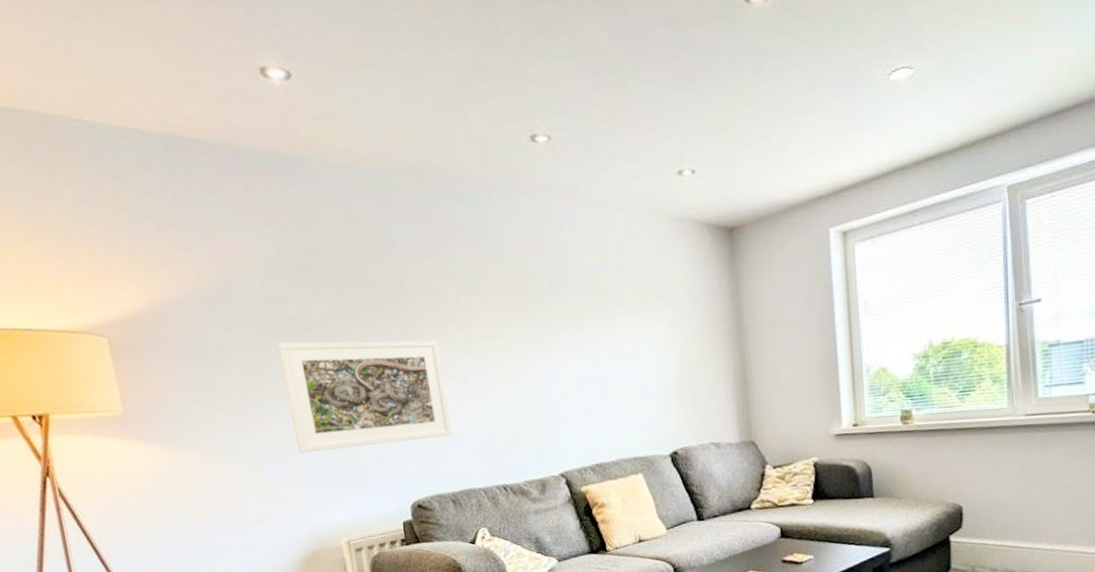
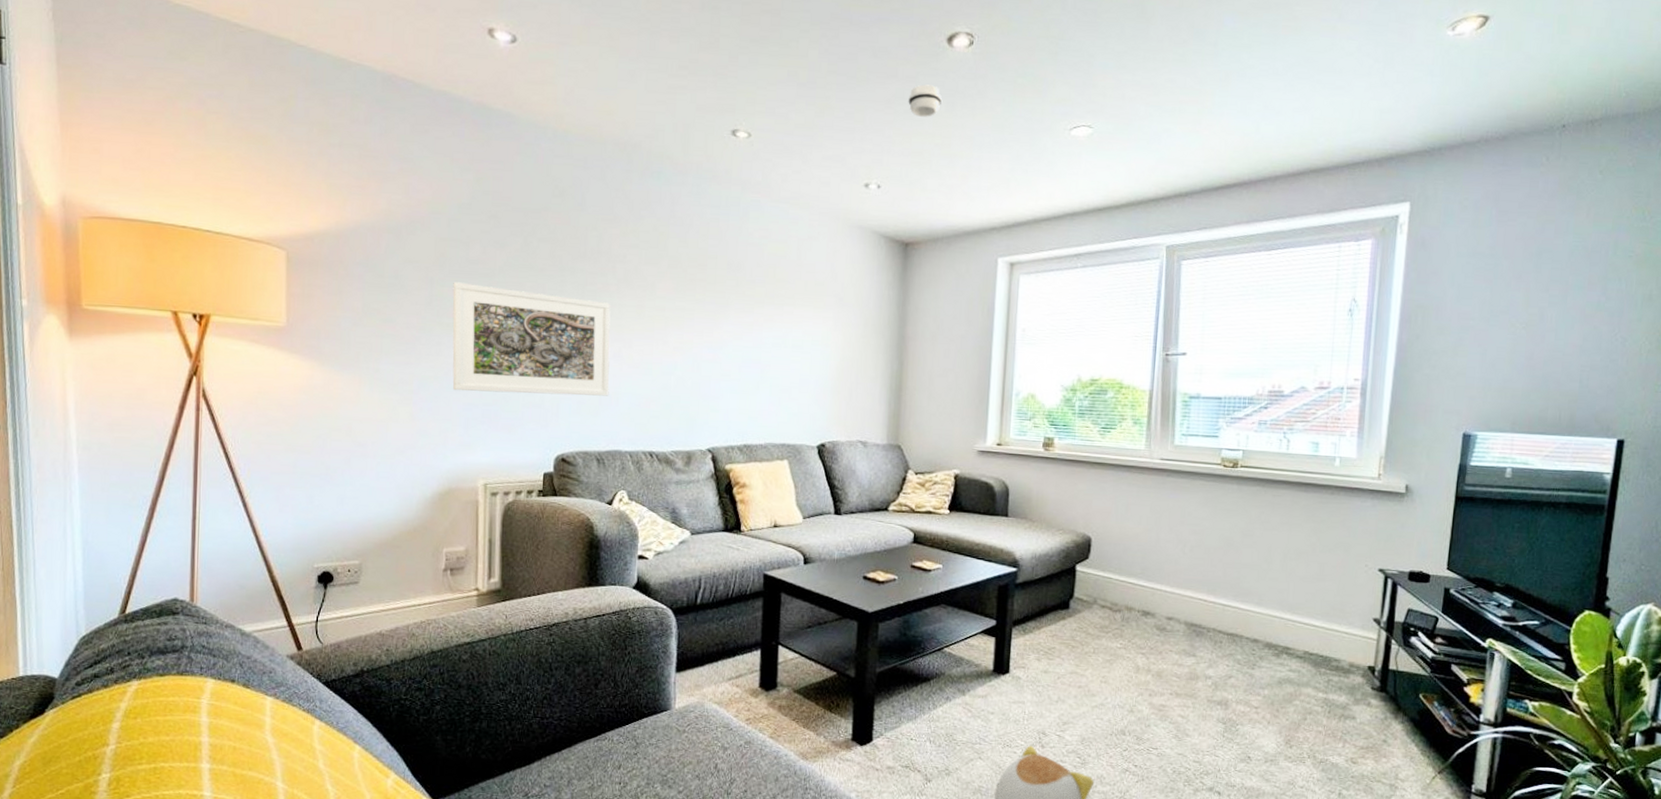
smoke detector: none [710,49,746,88] -> present [908,84,942,117]

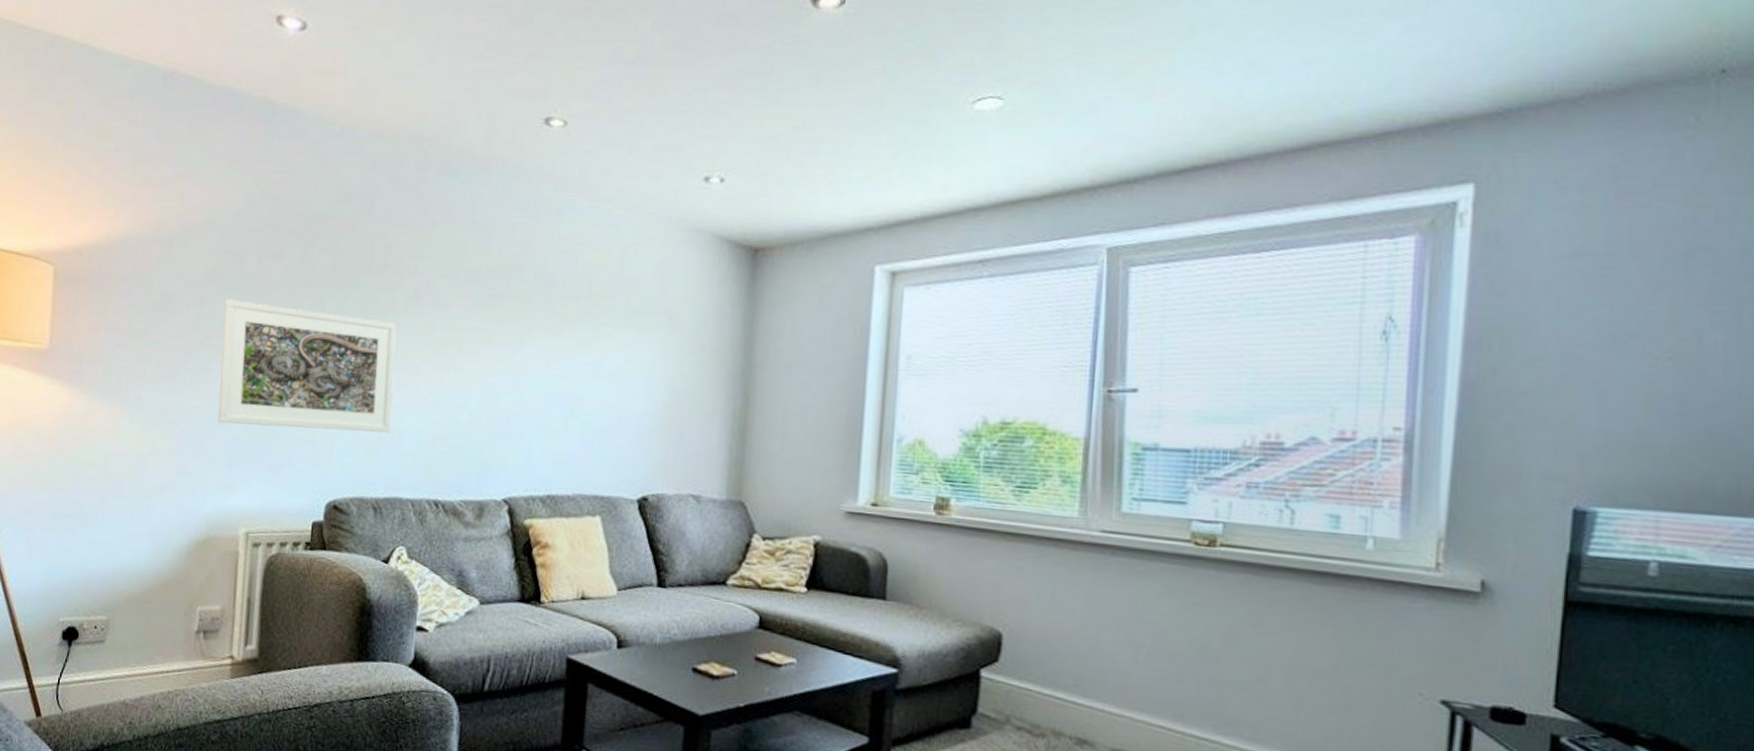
smoke detector: present [908,84,942,117] -> none [761,55,804,94]

